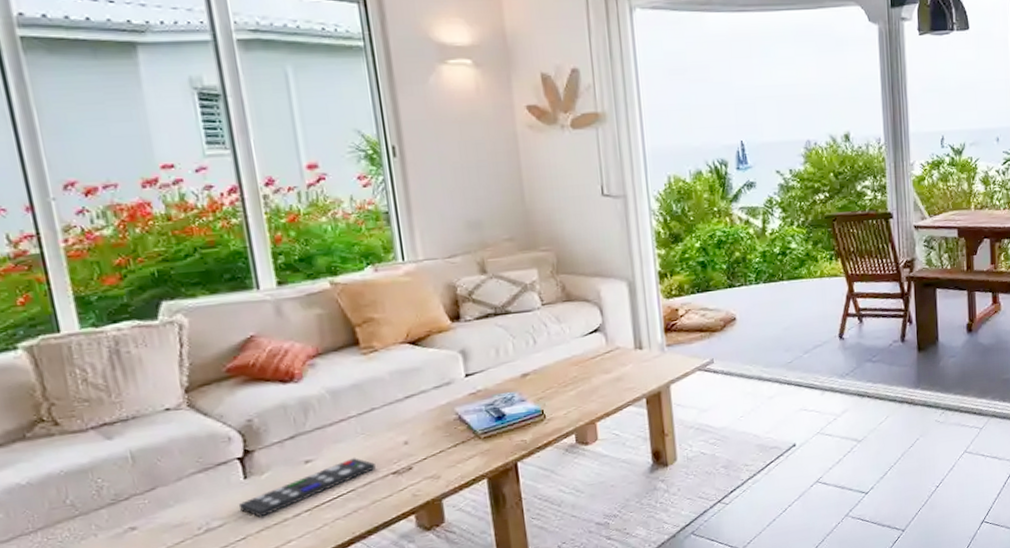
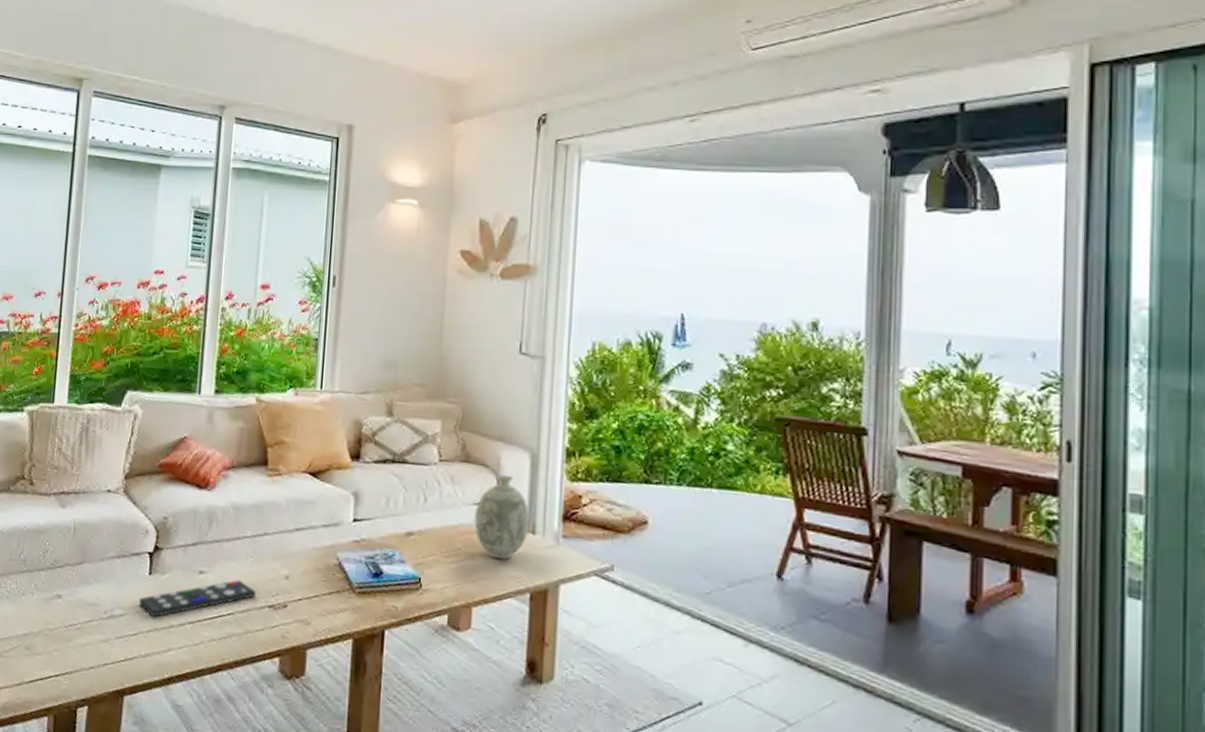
decorative vase: none [584,305,637,377] -> present [474,475,530,559]

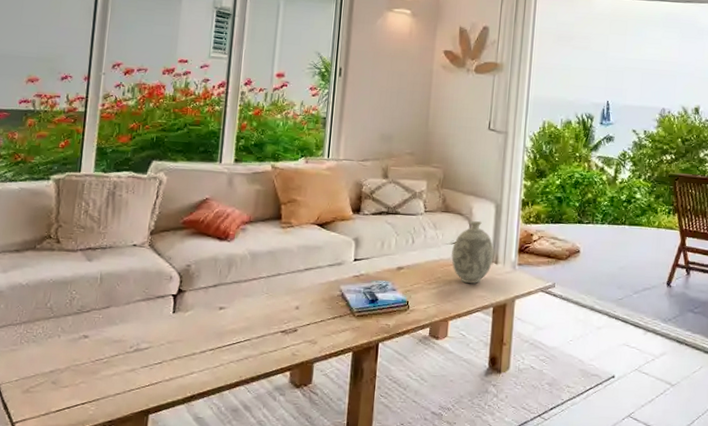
remote control: present [138,580,256,618] -> none [163,312,270,348]

